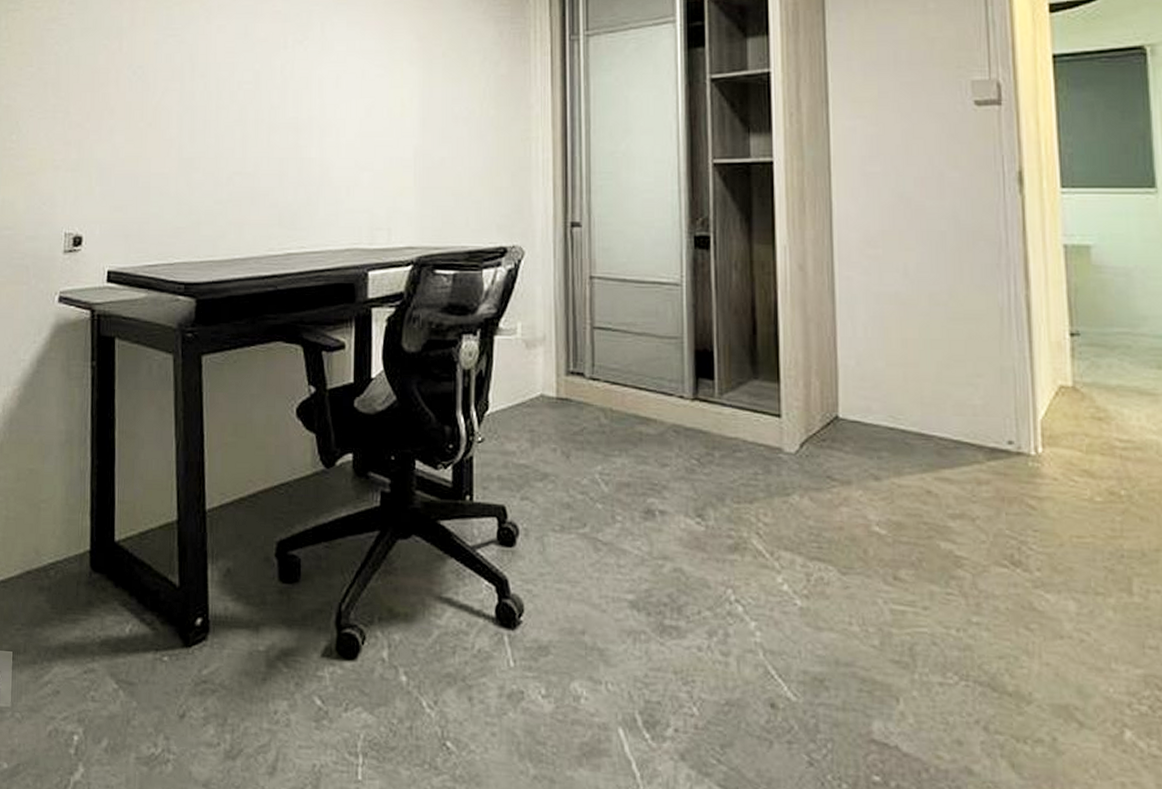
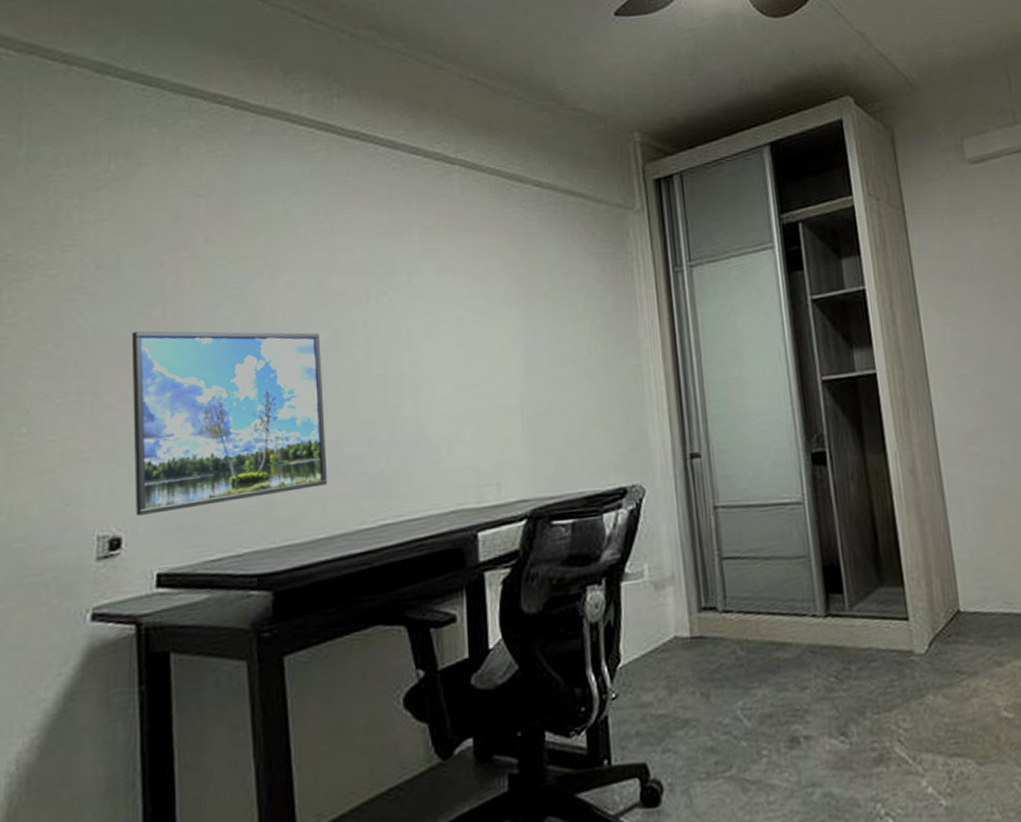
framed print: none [93,61,245,220] -> present [131,331,328,516]

